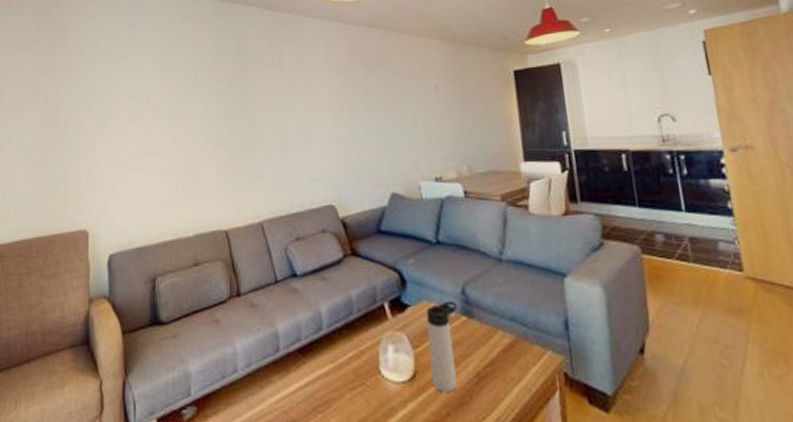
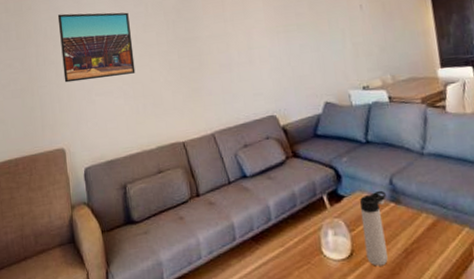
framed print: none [94,75,177,154] -> present [57,12,136,83]

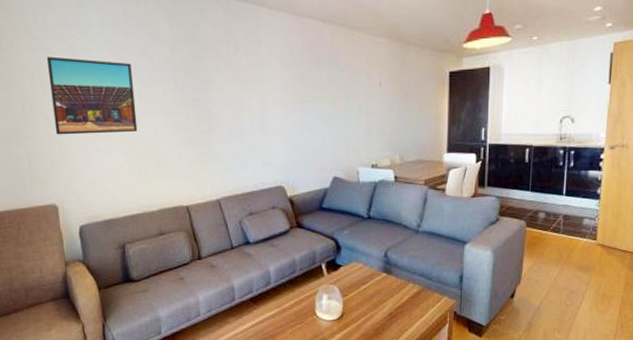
thermos bottle: present [360,190,388,266] -> none [354,262,380,327]

